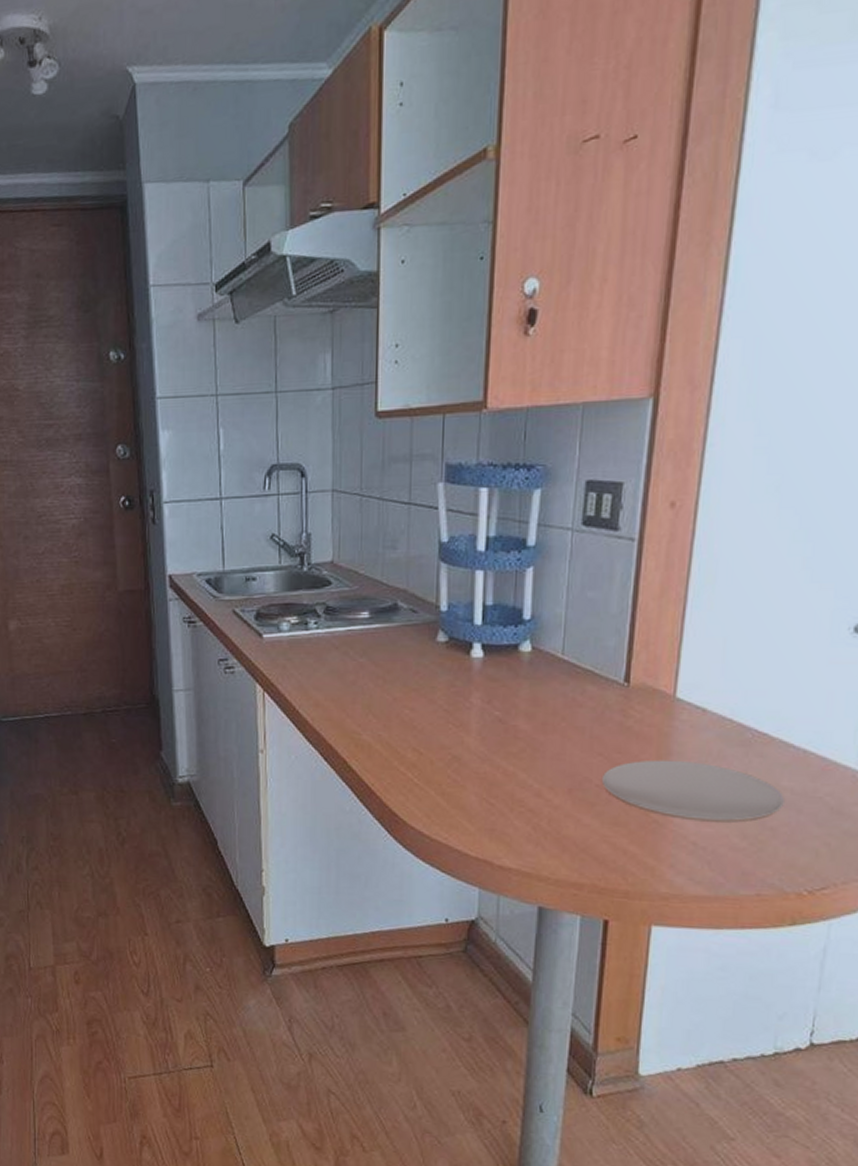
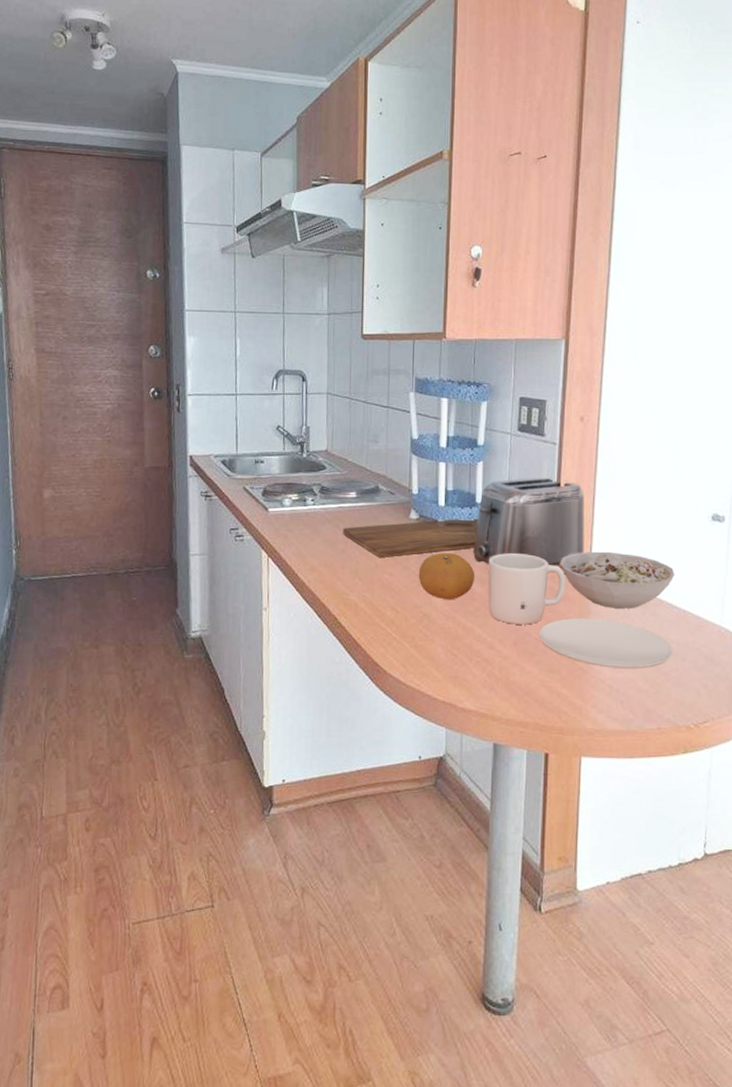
cutting board: none [353,639,526,689] -> present [343,518,479,557]
fruit: none [446,682,520,740] -> present [418,553,475,600]
toaster: none [518,584,671,697] -> present [473,477,584,567]
mug: none [535,680,641,769] -> present [488,552,566,625]
bowl: none [633,676,794,749] -> present [560,551,675,609]

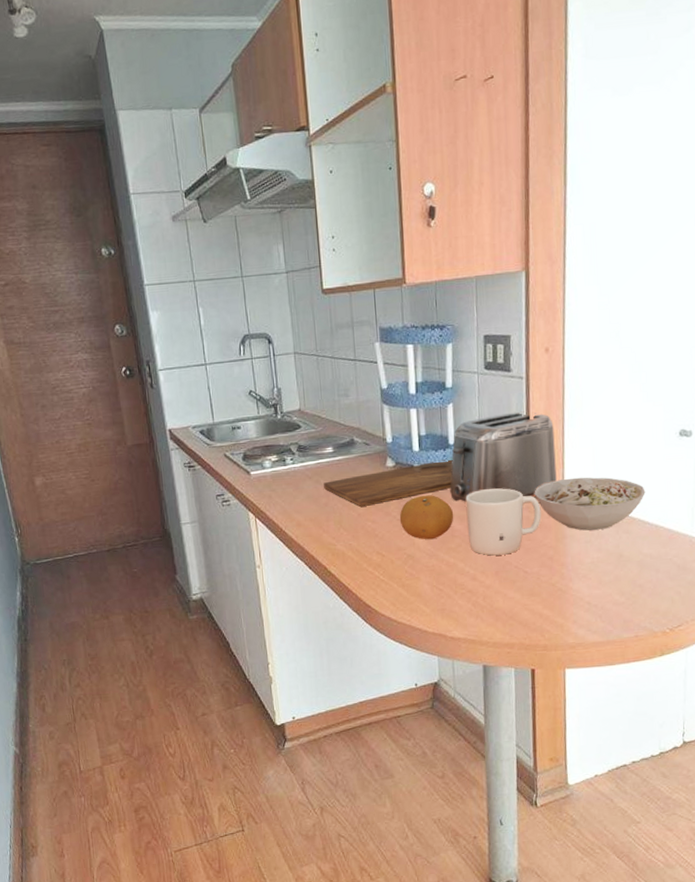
plate: present [539,617,674,669] -> none [518,541,648,586]

